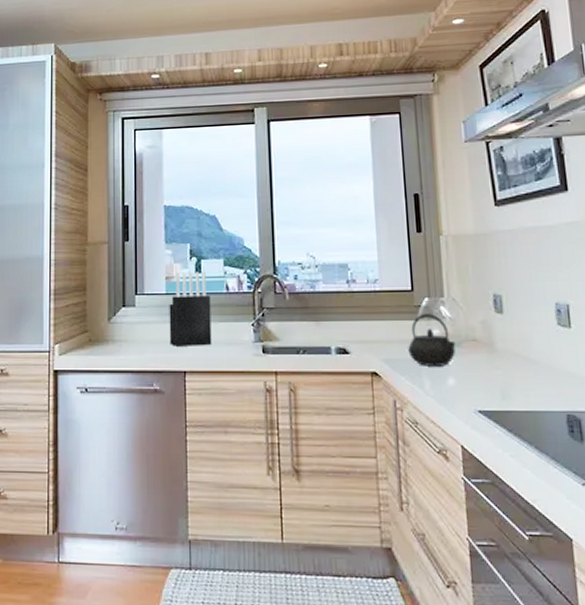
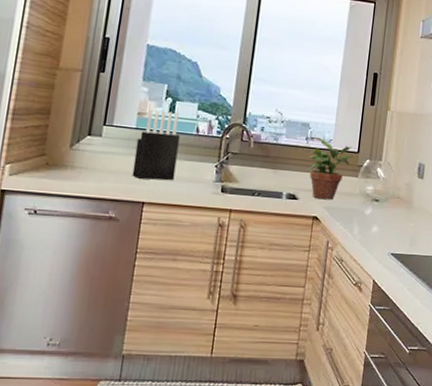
potted plant: none [352,278,408,351] -> present [308,136,354,200]
kettle: present [408,313,456,366] -> none [346,172,384,216]

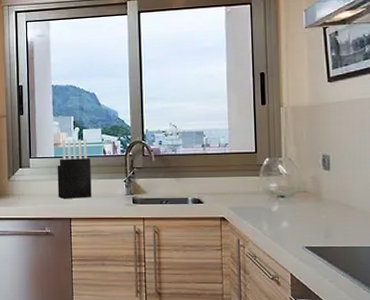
potted plant: present [308,136,354,200] -> none [206,143,252,201]

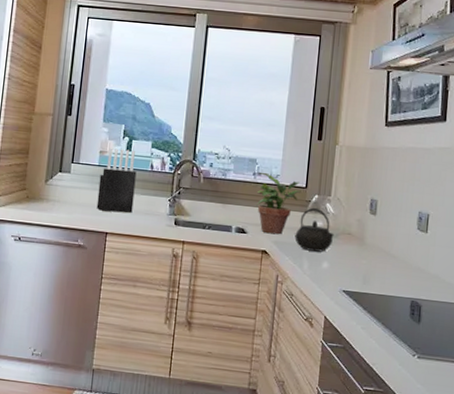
potted plant: none [206,143,252,201] -> present [256,172,302,235]
kettle: none [251,170,290,213] -> present [294,207,334,252]

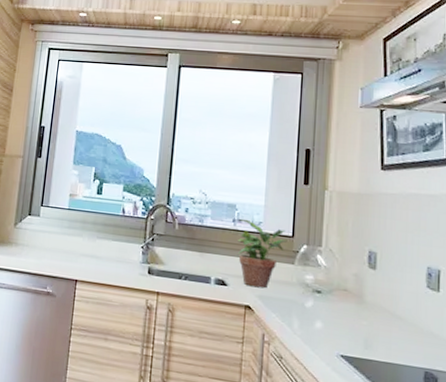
knife block: present [96,148,137,213] -> none [66,191,108,260]
kettle: present [294,207,334,252] -> none [282,258,328,310]

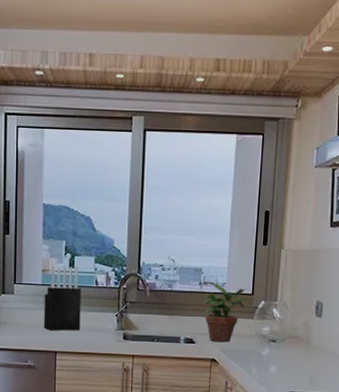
knife block: none [66,191,108,260] -> present [43,266,82,331]

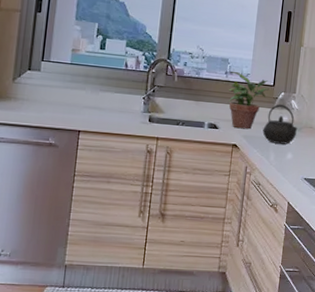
knife block: present [43,266,82,331] -> none [68,46,111,111]
kettle: none [242,313,281,357] -> present [262,103,298,145]

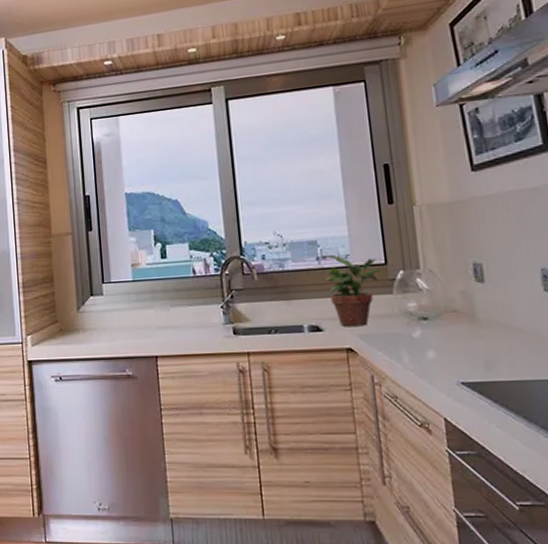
kettle: present [262,103,298,145] -> none [384,285,435,340]

